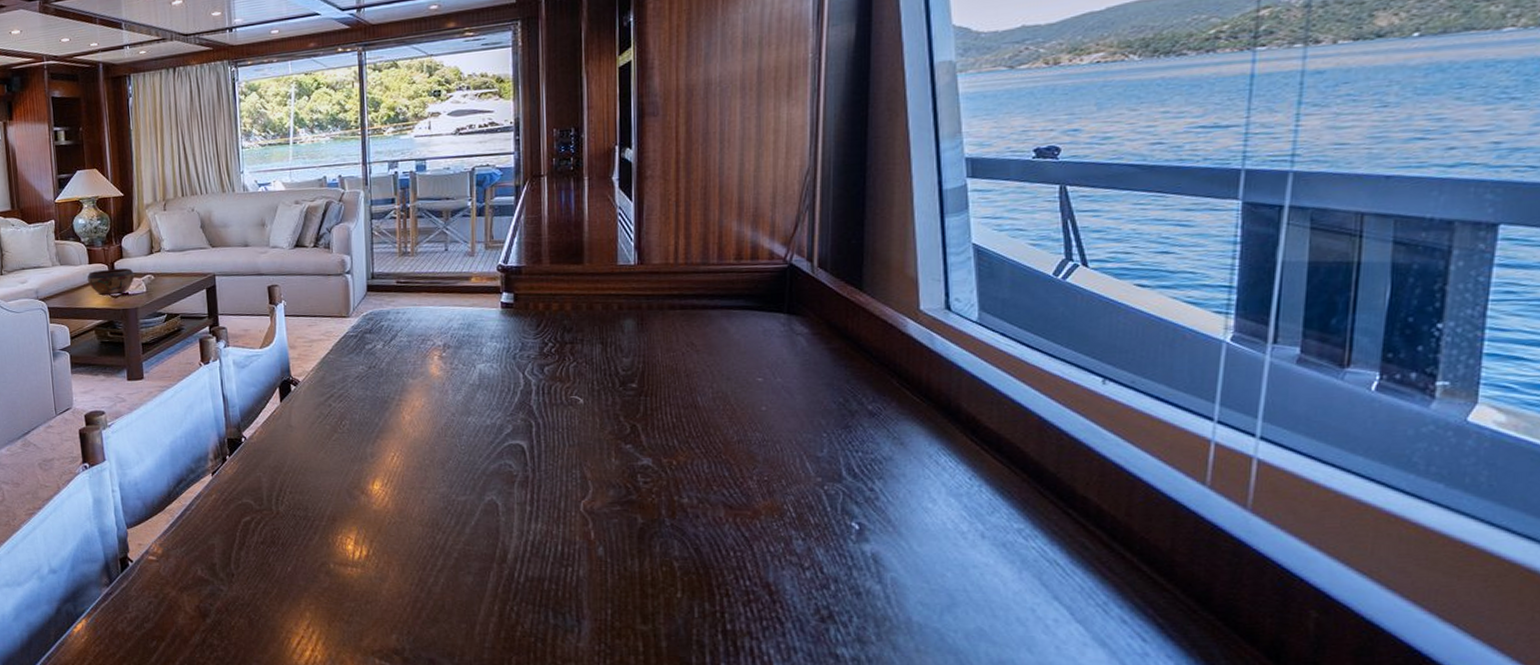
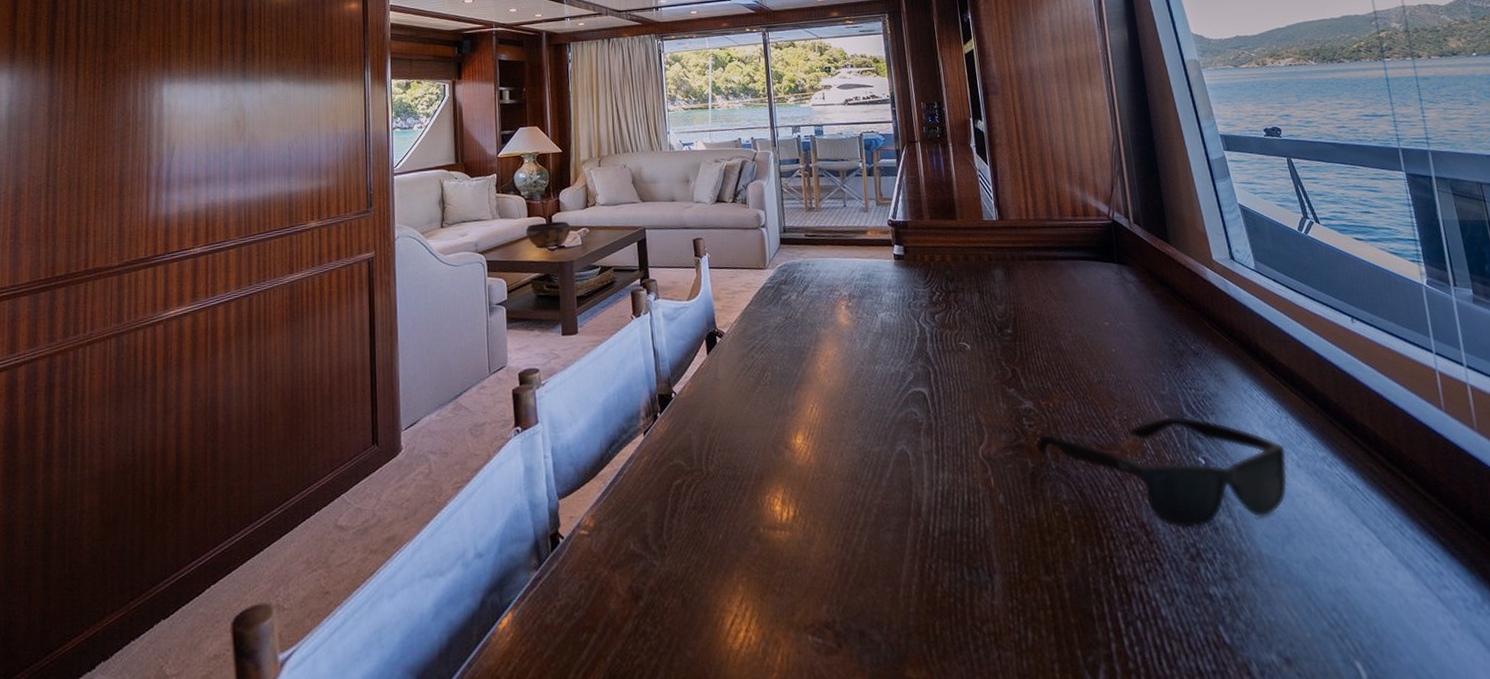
sunglasses: none [648,479,971,592] -> present [1035,416,1288,530]

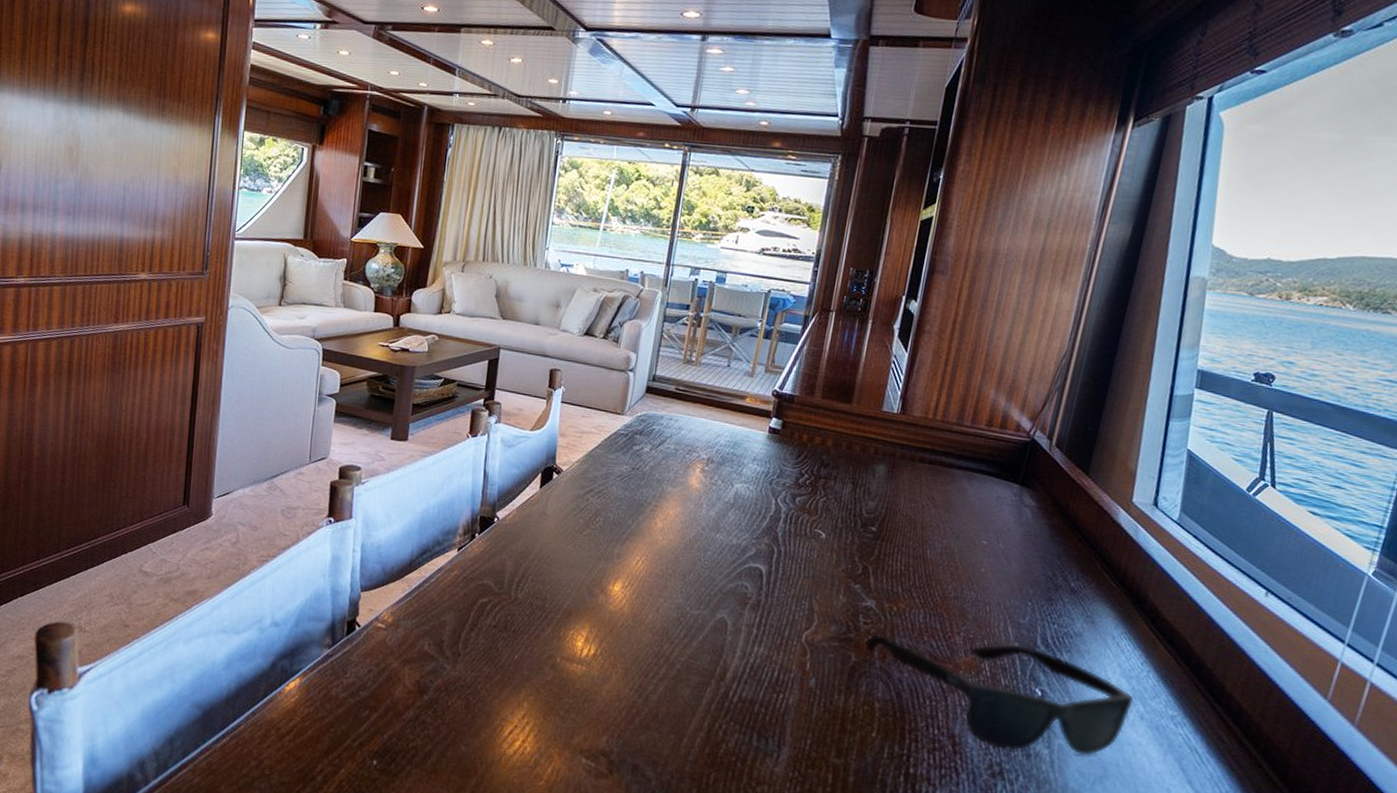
decorative bowl: present [525,221,571,249] -> none [369,320,419,349]

